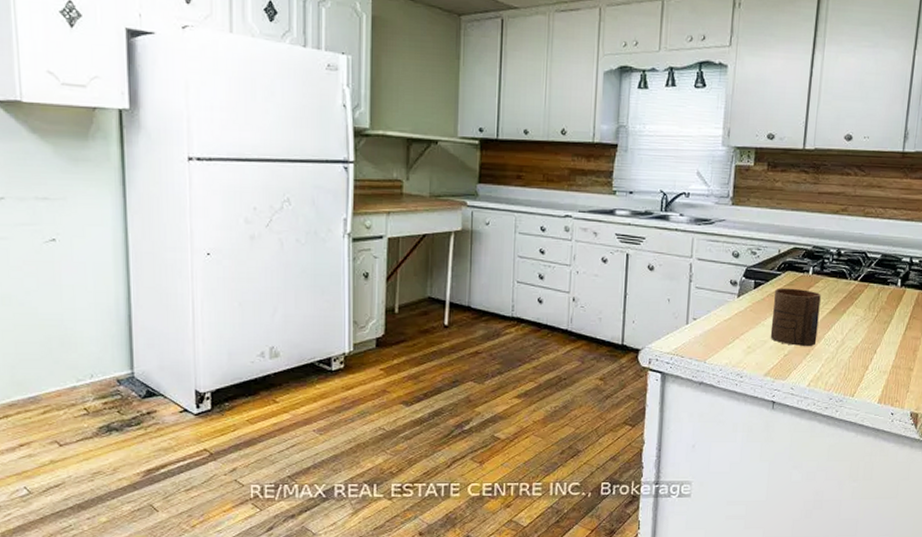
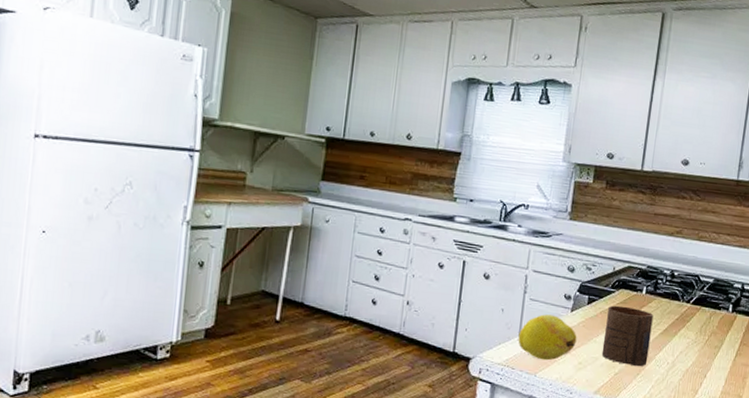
fruit: none [686,301,745,347] -> present [518,314,577,361]

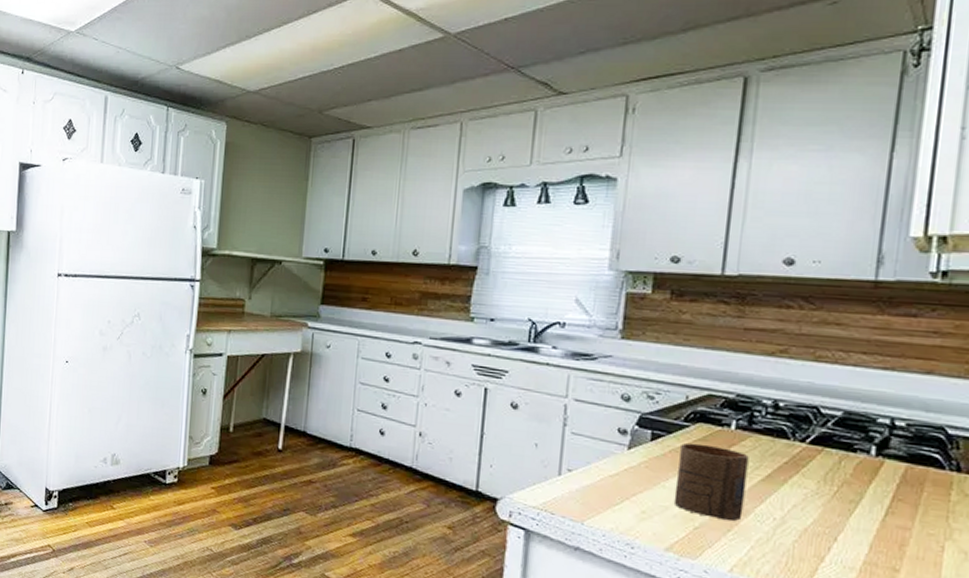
fruit: present [518,314,577,361] -> none [557,451,638,507]

